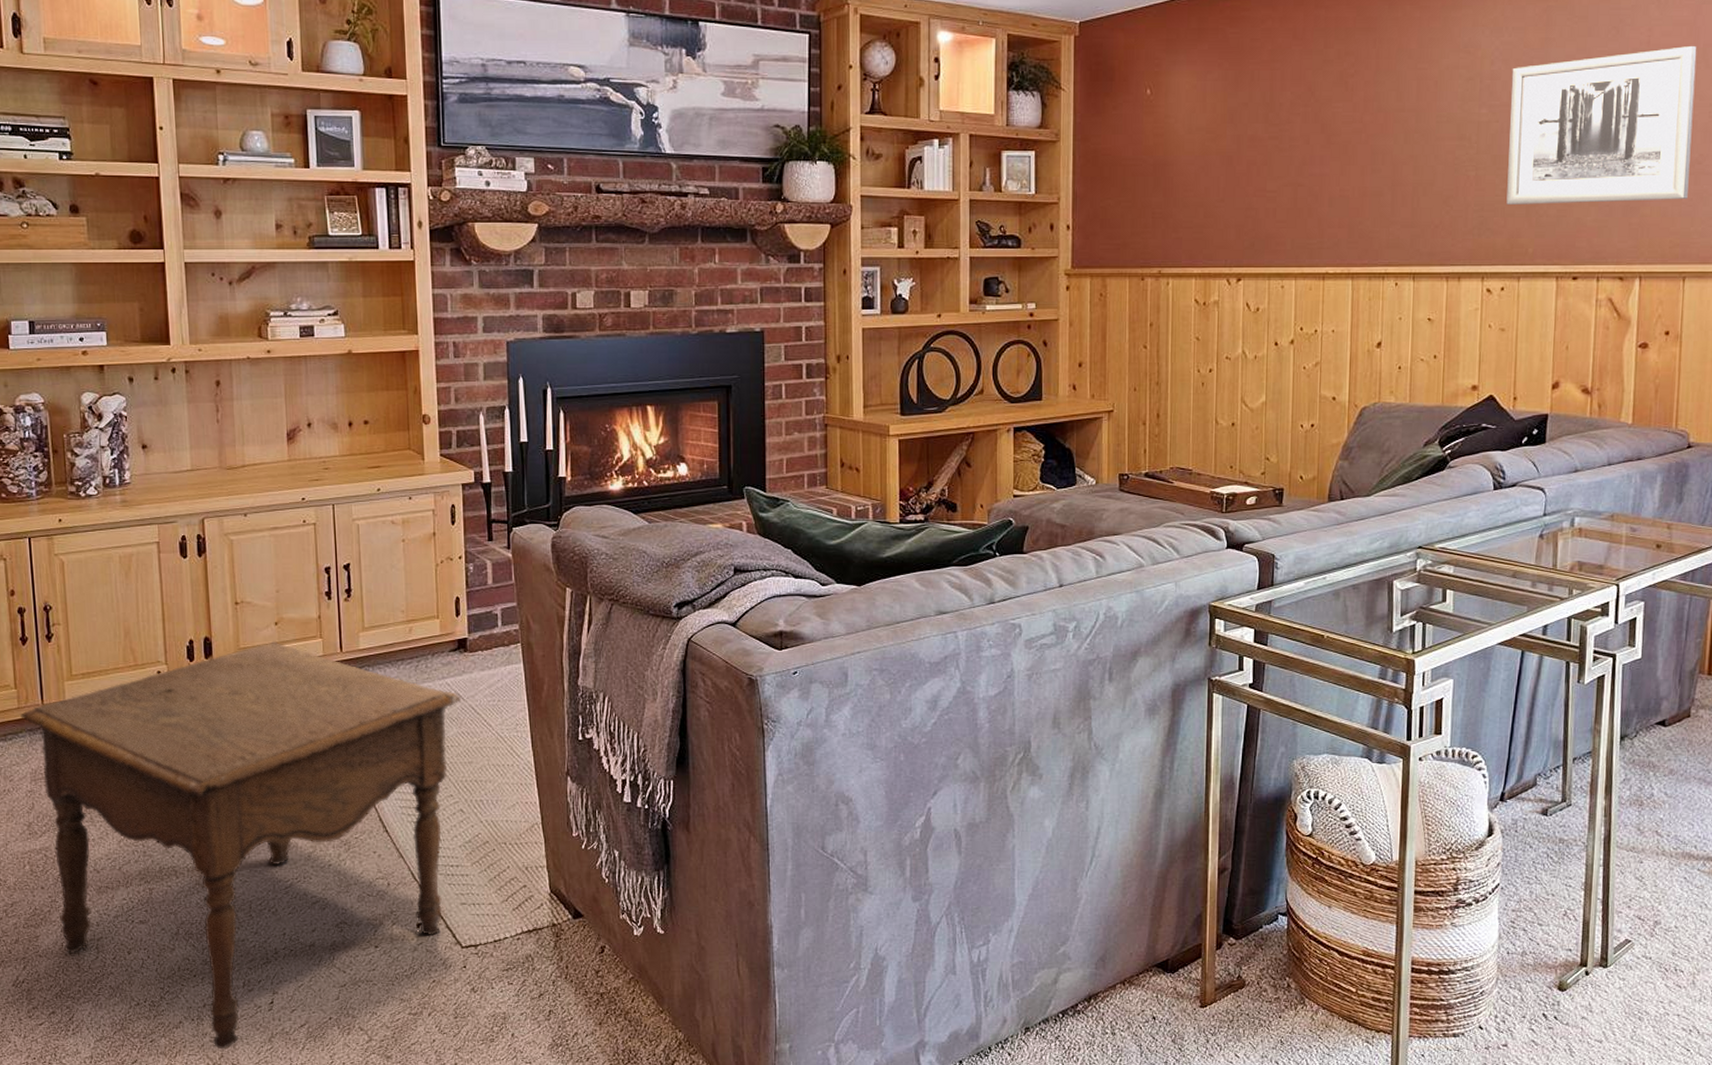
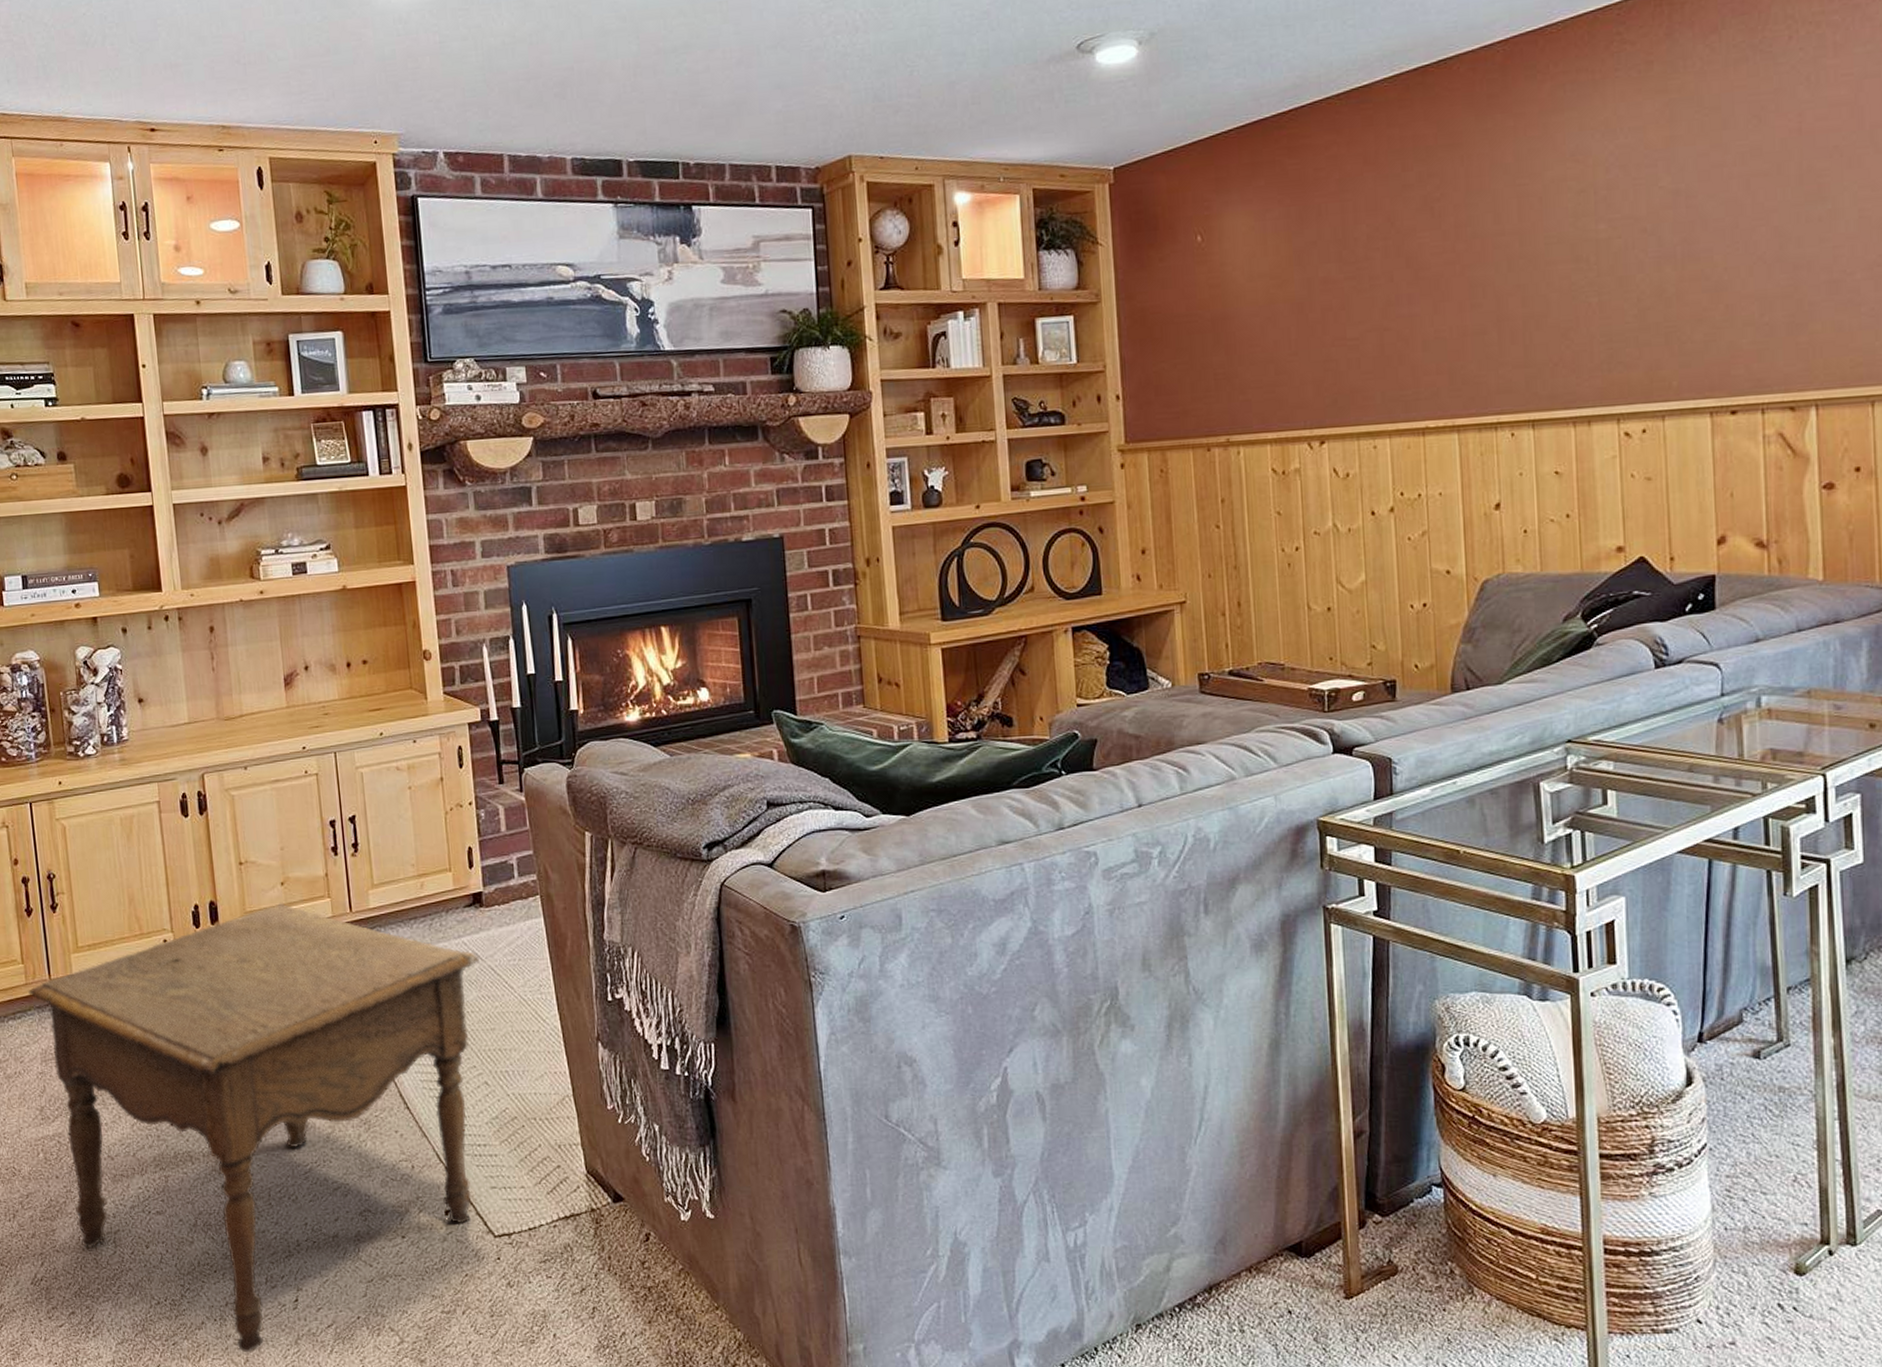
wall art: present [1506,45,1697,204] -> none [1632,128,1868,332]

